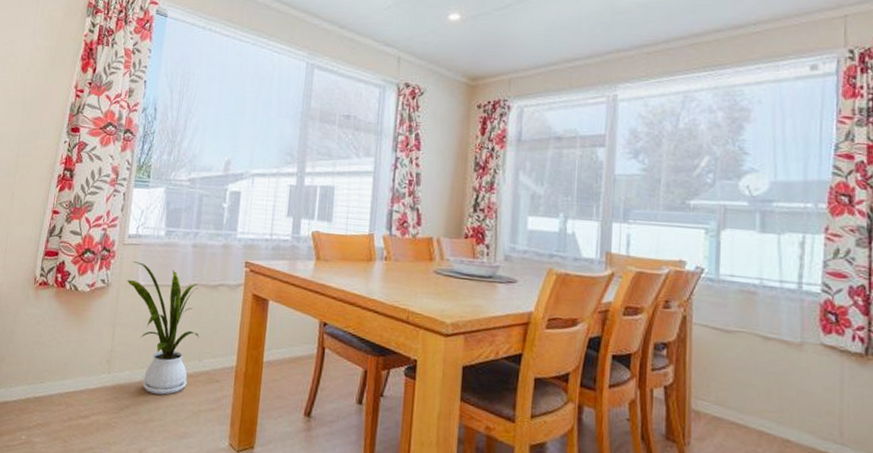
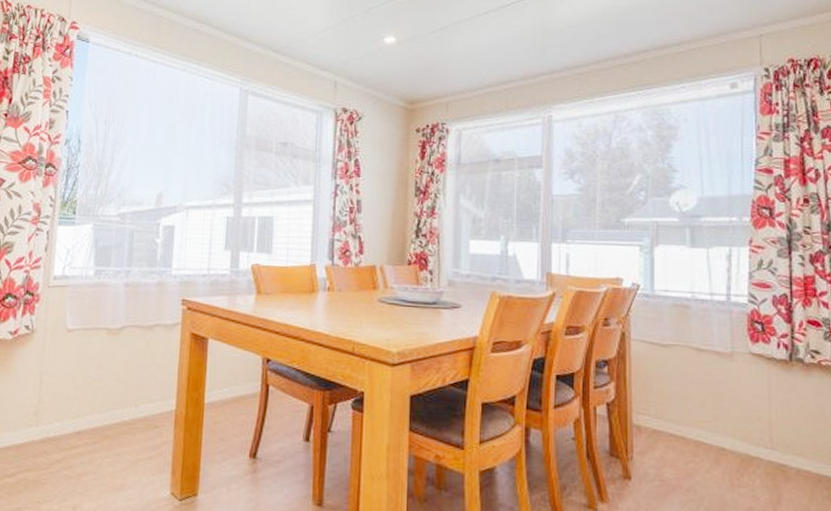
house plant: present [127,261,199,395] -> none [53,304,135,446]

